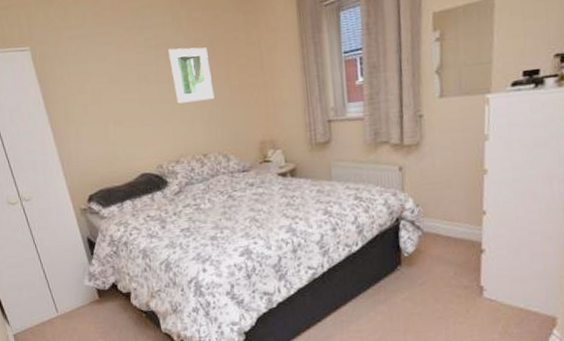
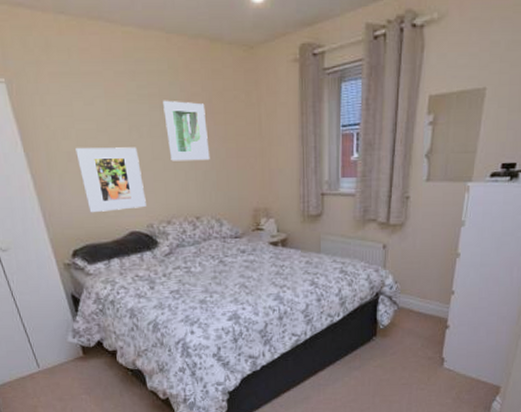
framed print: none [90,94,156,159] -> present [75,147,146,213]

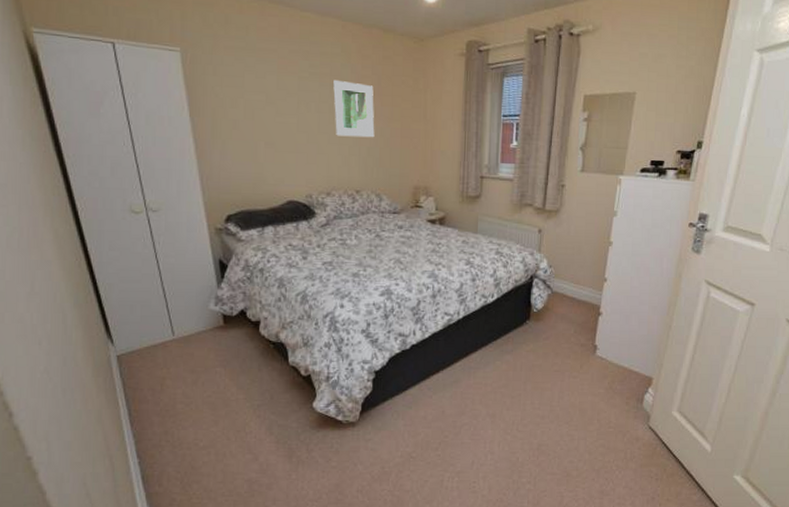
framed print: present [75,147,146,213] -> none [242,117,307,180]

